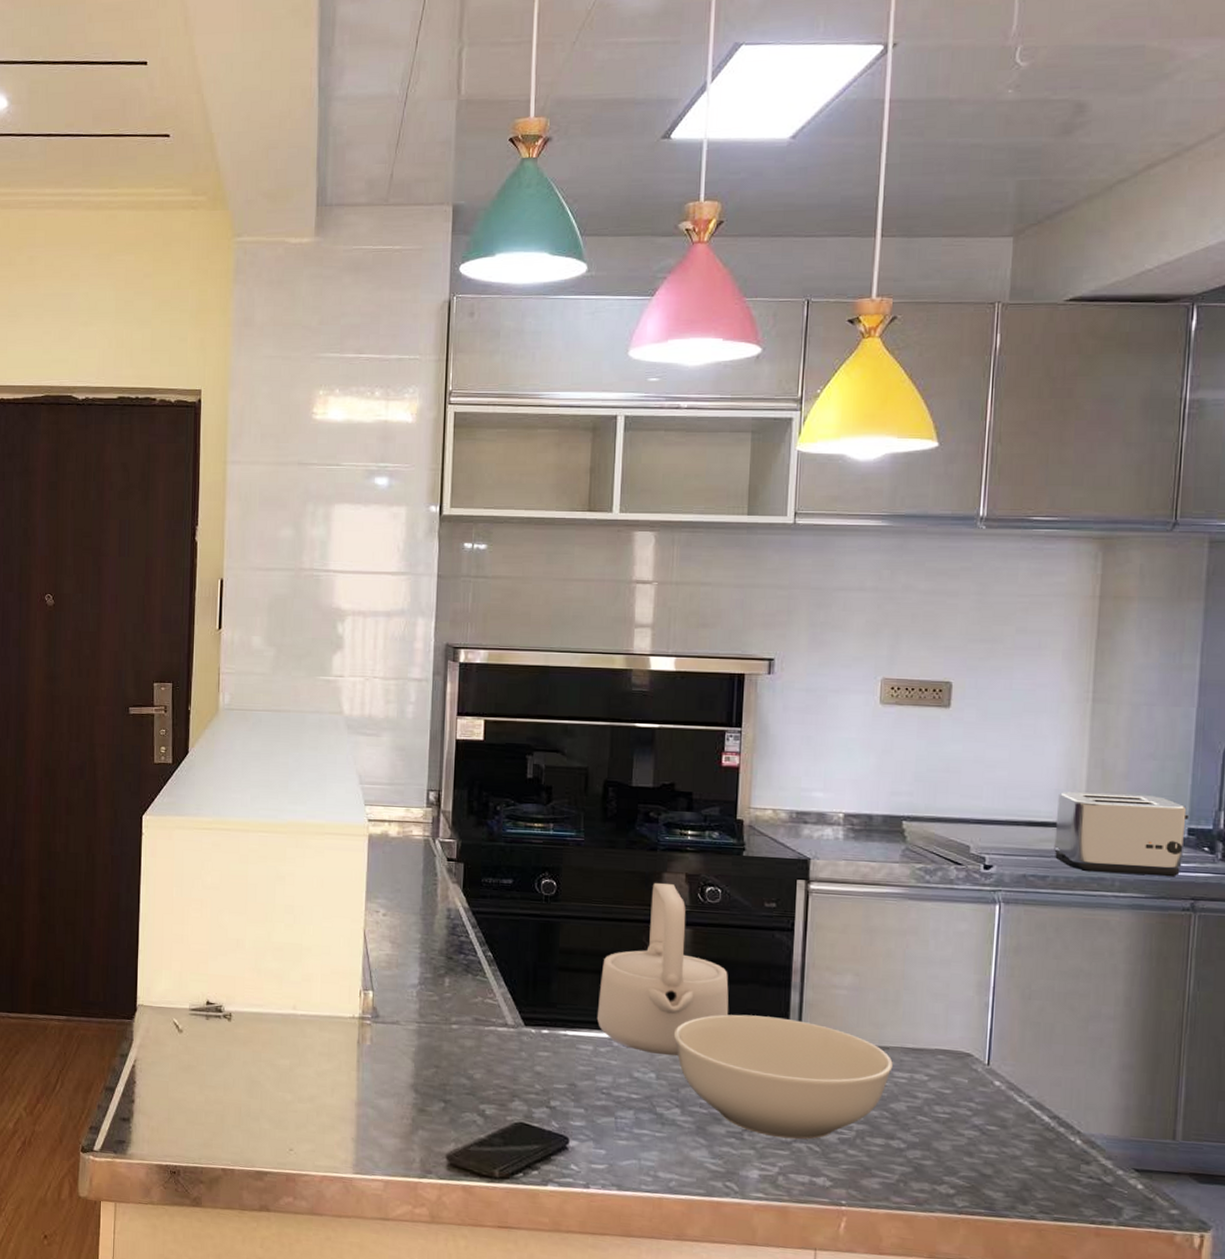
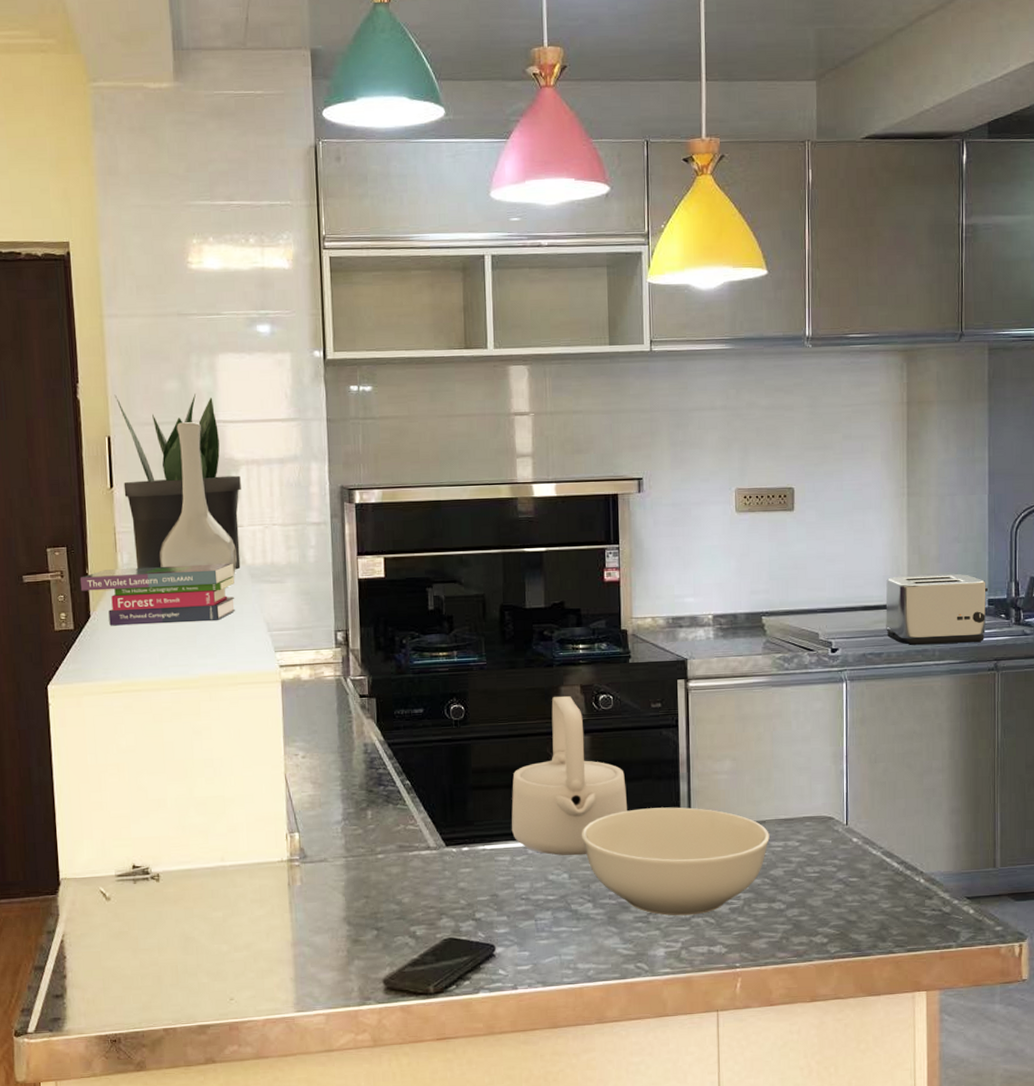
books: none [181,708,331,769] -> present [79,563,236,626]
planter: none [231,540,346,720] -> present [115,394,241,570]
vase: none [259,570,335,727] -> present [159,422,237,577]

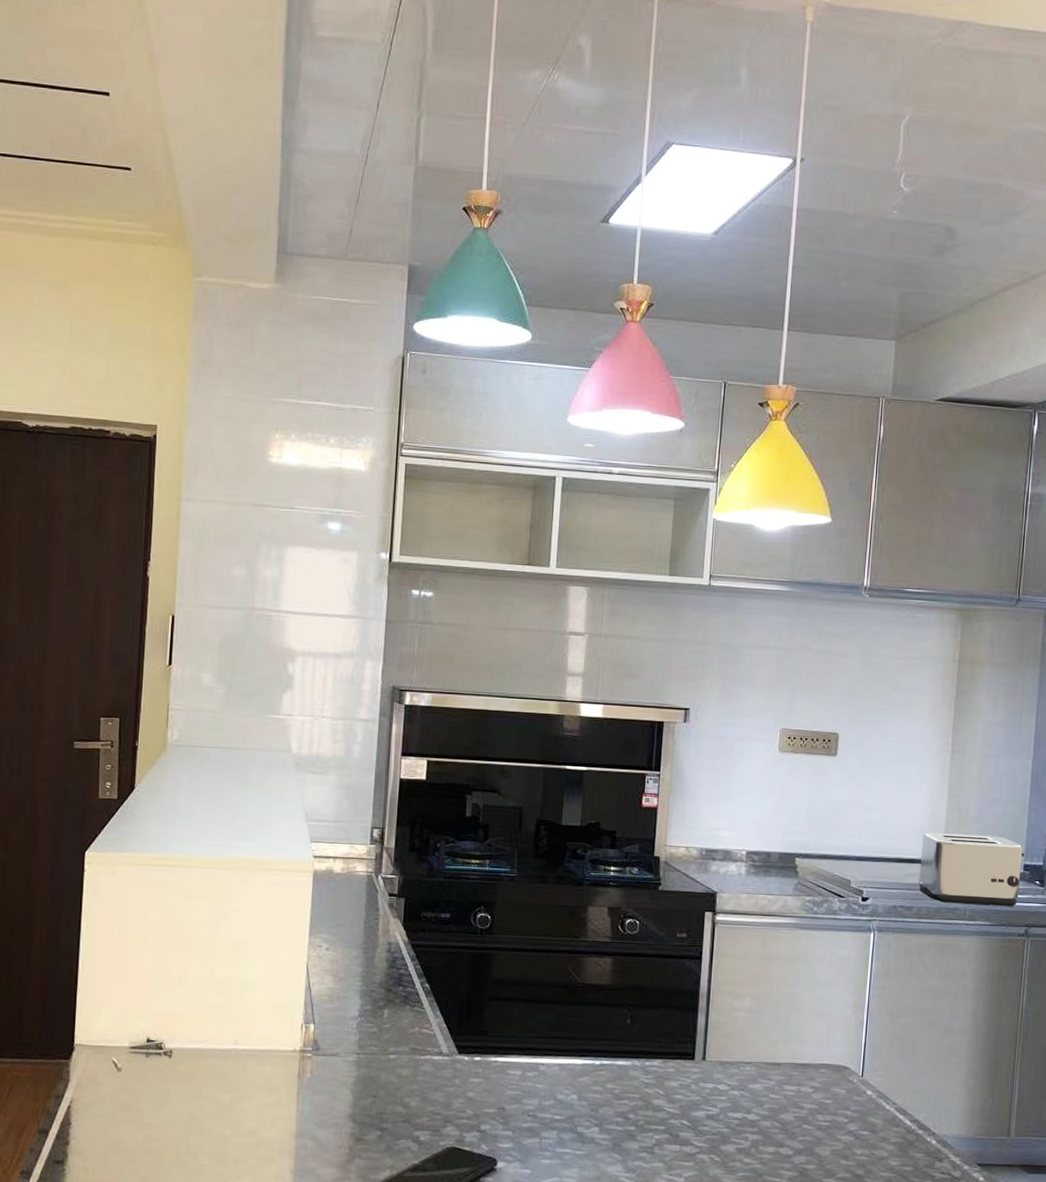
books: present [79,563,236,626] -> none [128,744,280,806]
planter: present [115,394,241,570] -> none [181,577,296,758]
vase: present [159,422,237,577] -> none [207,609,284,764]
teapot: present [511,696,628,856] -> none [525,916,644,1078]
bowl: present [581,807,770,916] -> none [594,1037,783,1151]

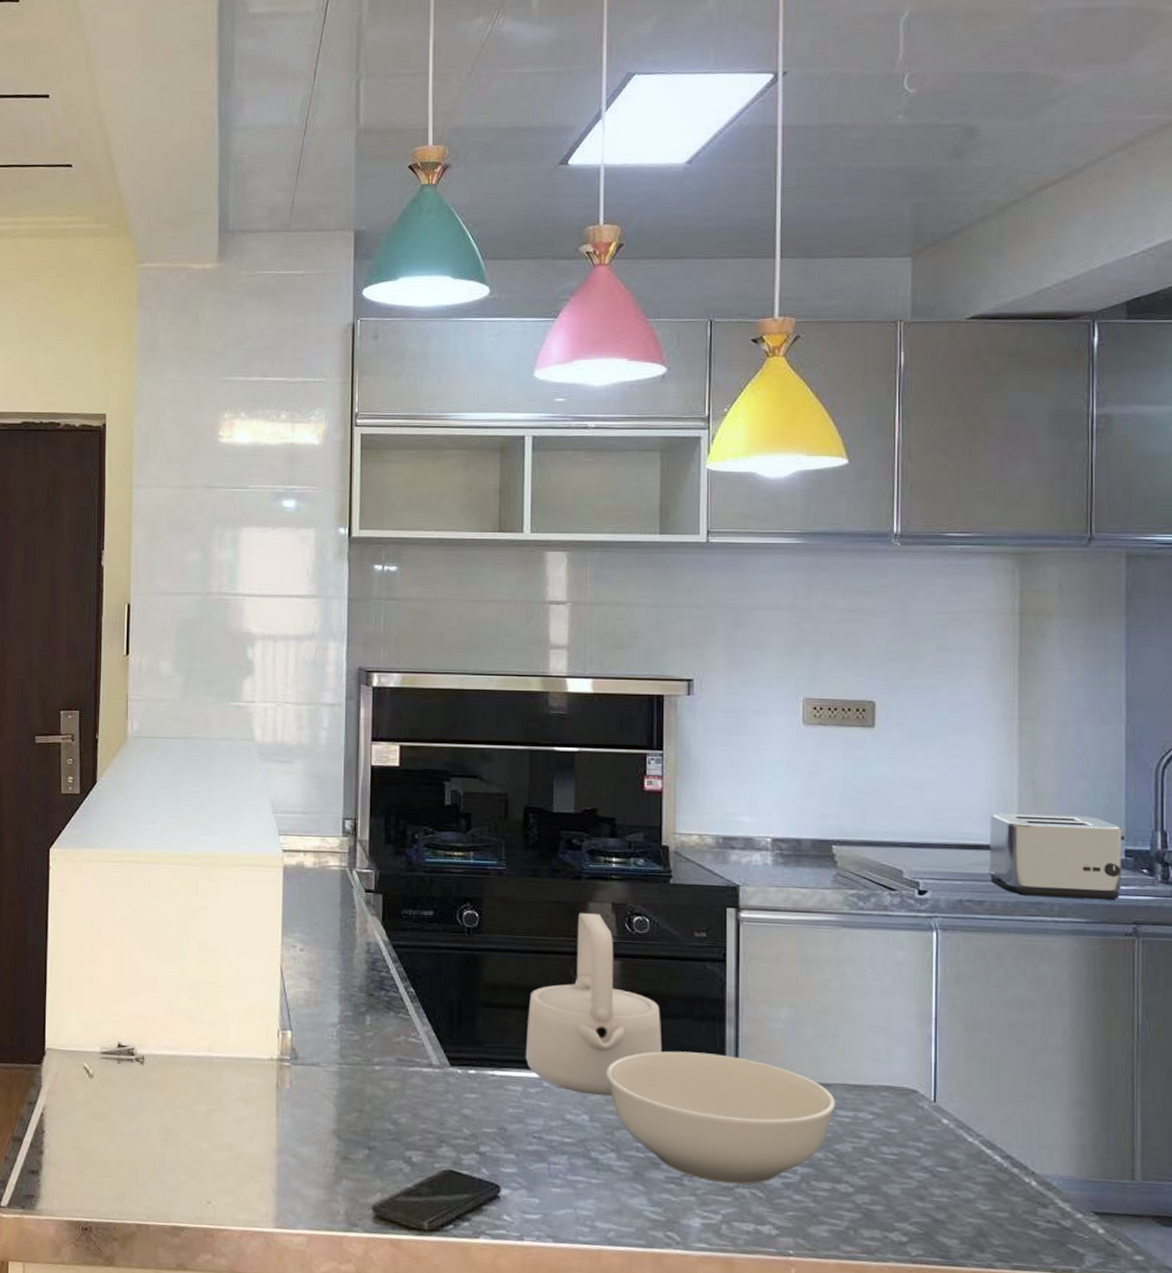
teapot: none [525,916,644,1078] -> present [525,913,663,1097]
bowl: none [594,1037,783,1151] -> present [605,1051,835,1185]

